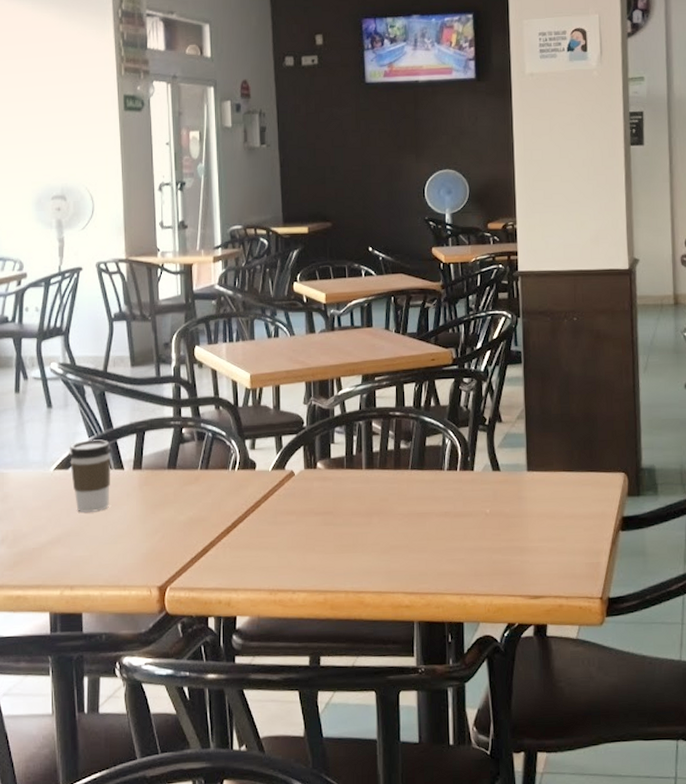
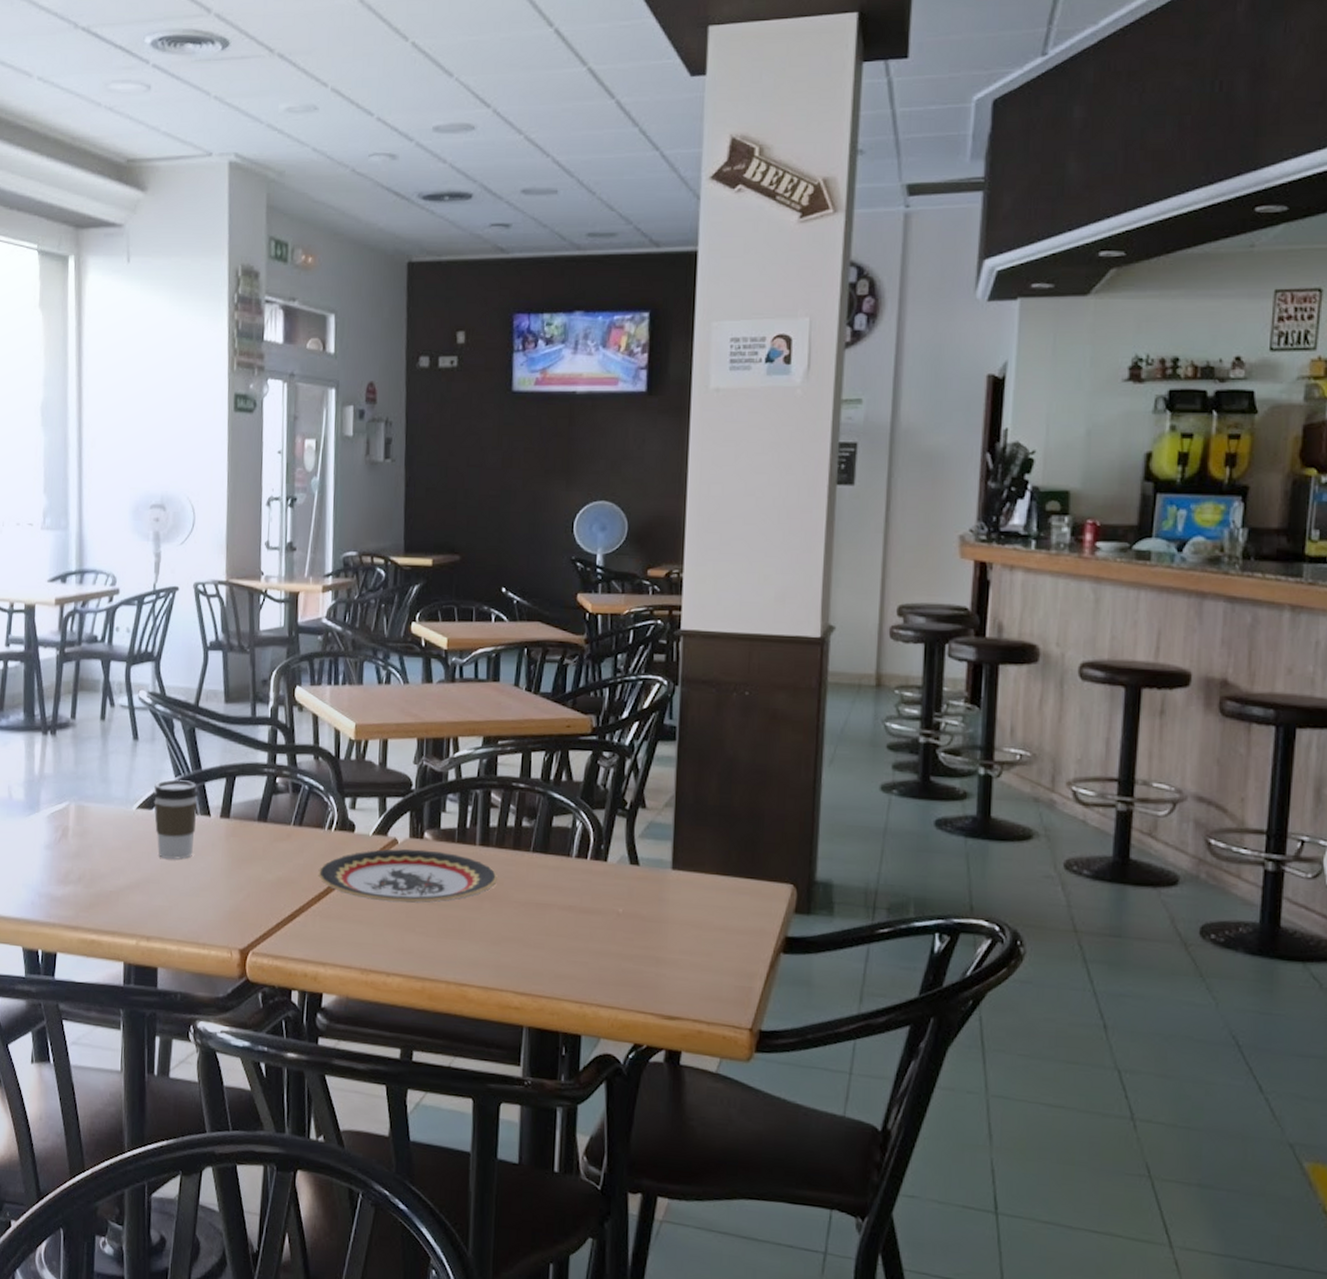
plate: none [225,478,384,528] -> present [318,848,499,904]

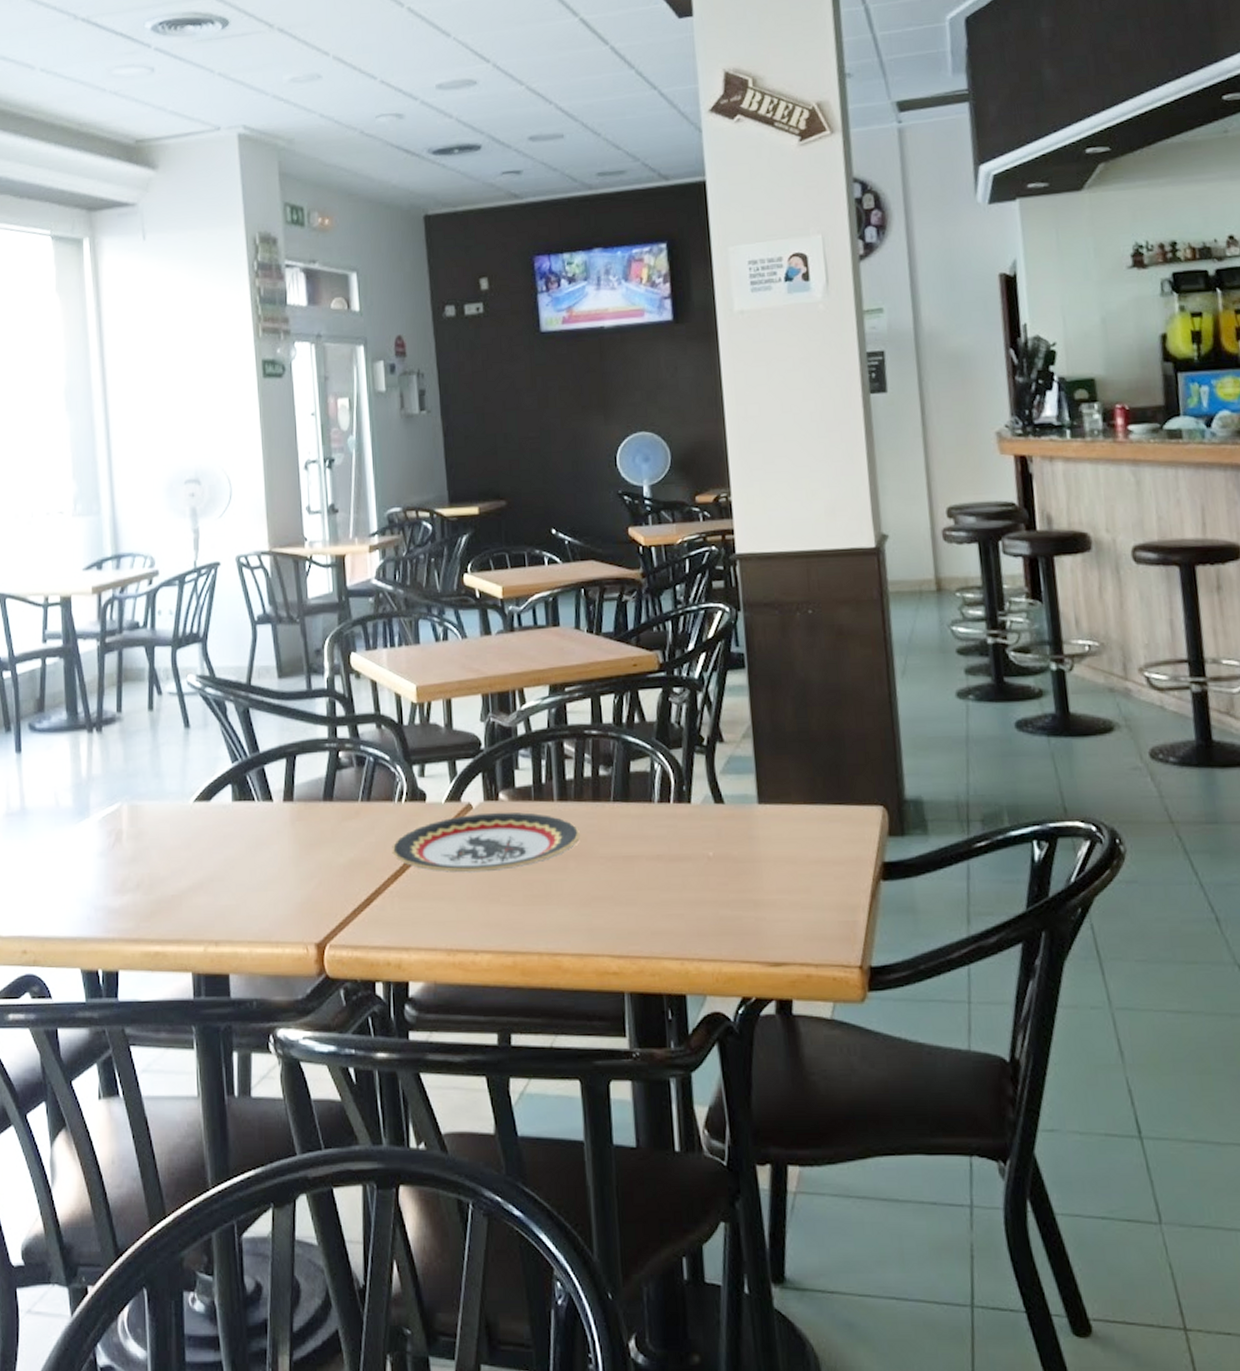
coffee cup: present [153,779,198,860] -> none [210,765,258,853]

